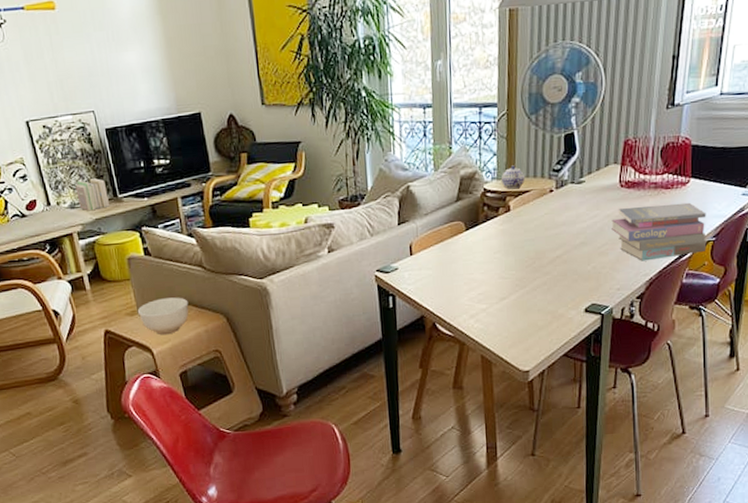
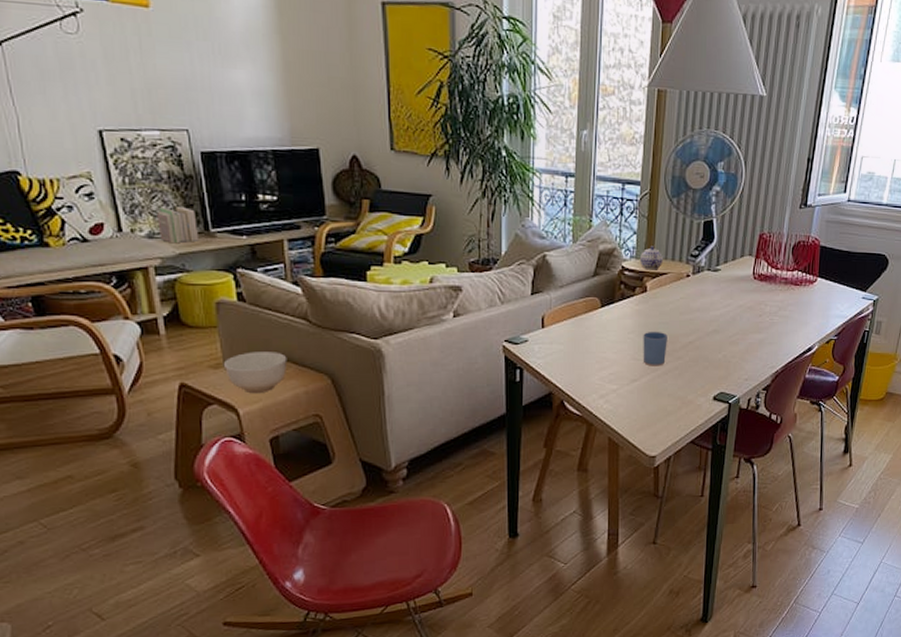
mug: none [509,248,534,284] -> present [643,331,668,366]
books: present [611,202,707,261] -> none [743,300,830,354]

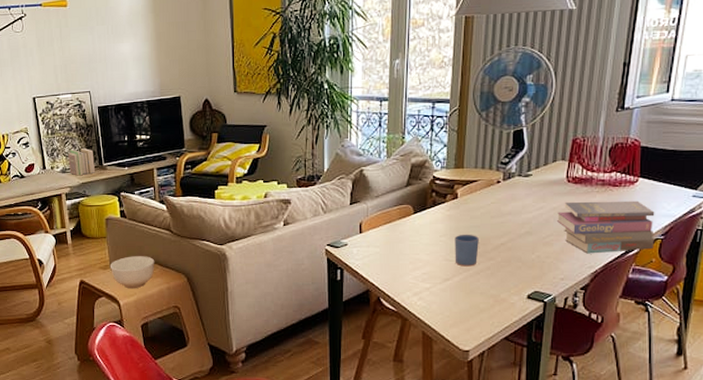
teapot: present [639,246,663,270] -> none [450,156,473,179]
books: none [743,300,830,354] -> present [557,200,655,254]

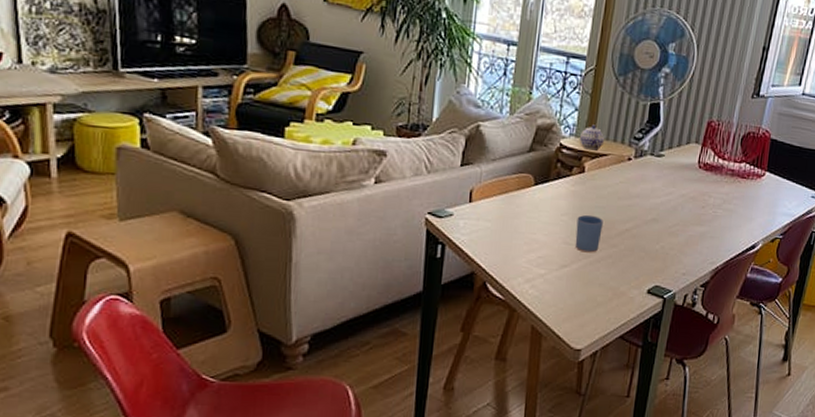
books: present [68,148,95,176] -> none [62,40,106,81]
bowl: present [110,256,155,289] -> none [117,203,189,250]
teapot: none [450,156,473,179] -> present [579,124,604,151]
books: present [557,200,655,254] -> none [685,190,777,249]

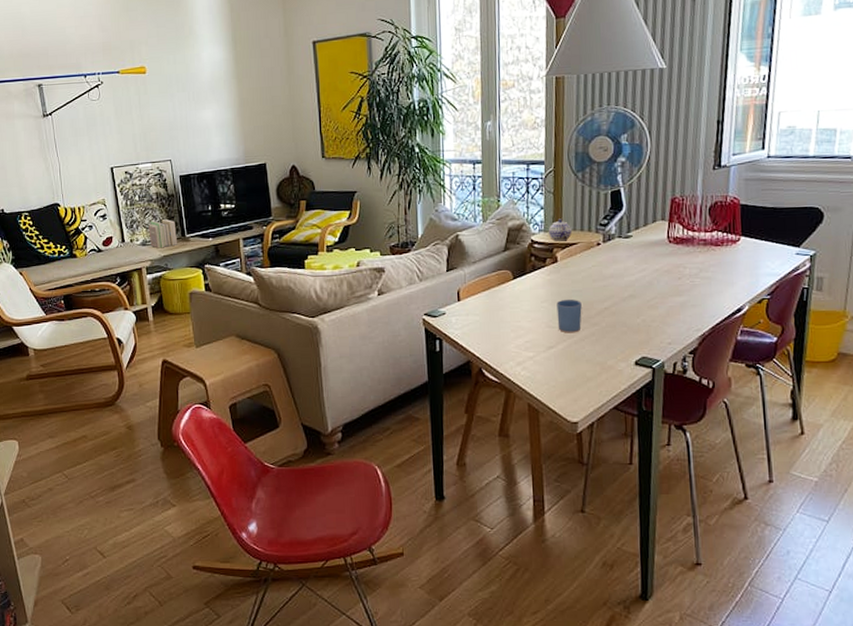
books: none [62,40,106,81] -> present [149,219,177,249]

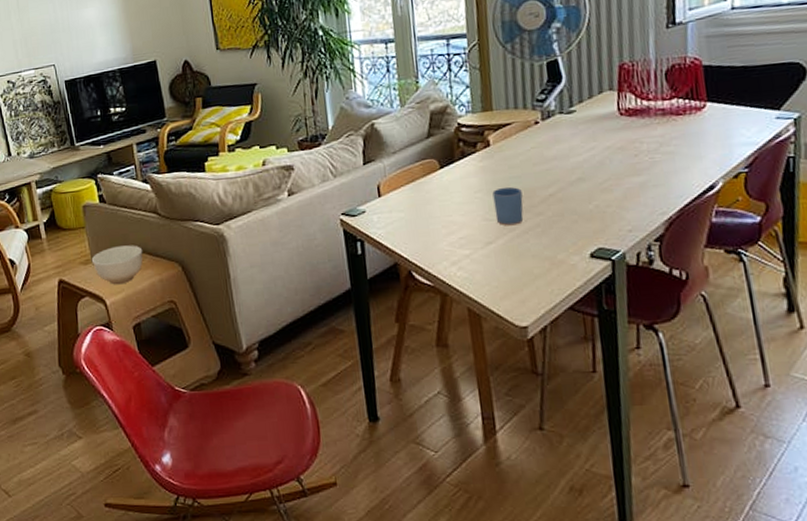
books: present [149,219,177,249] -> none [35,128,67,161]
bowl: none [194,331,243,367] -> present [91,245,144,285]
teapot: present [548,219,572,242] -> none [476,97,504,124]

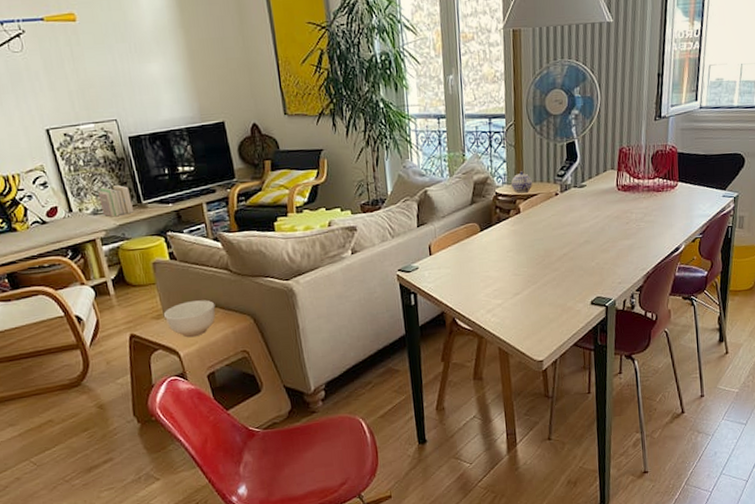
books: none [35,128,67,161] -> present [98,185,133,217]
teapot: none [476,97,504,124] -> present [511,171,532,194]
mug: present [492,186,524,226] -> none [521,247,544,280]

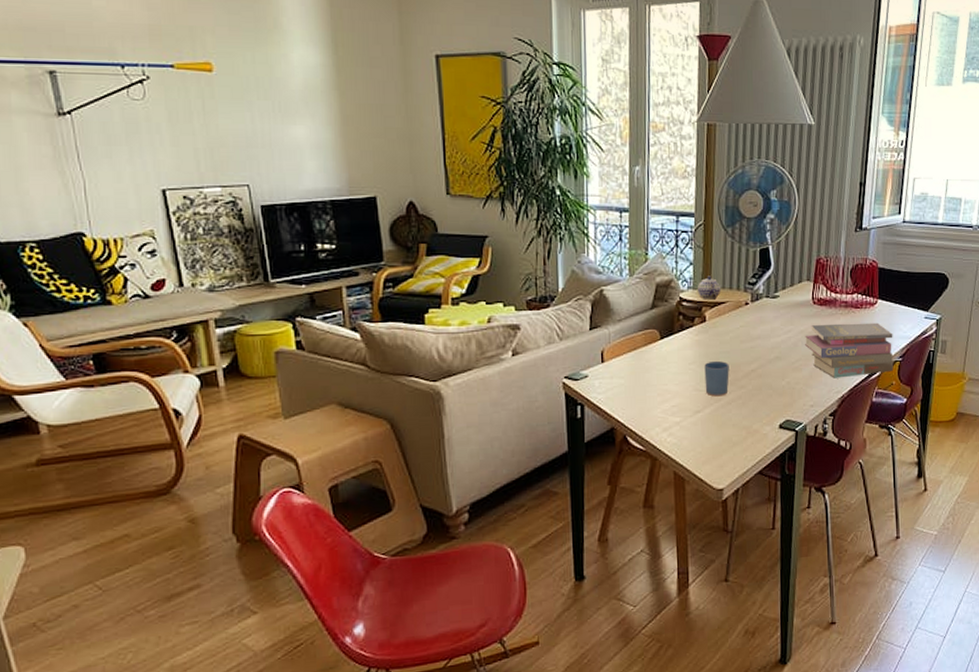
books: present [98,185,133,217] -> none [218,260,258,296]
bowl: present [163,299,216,338] -> none [282,398,346,442]
mug: none [521,247,544,280] -> present [704,360,729,397]
books: none [611,203,695,257] -> present [805,322,894,378]

